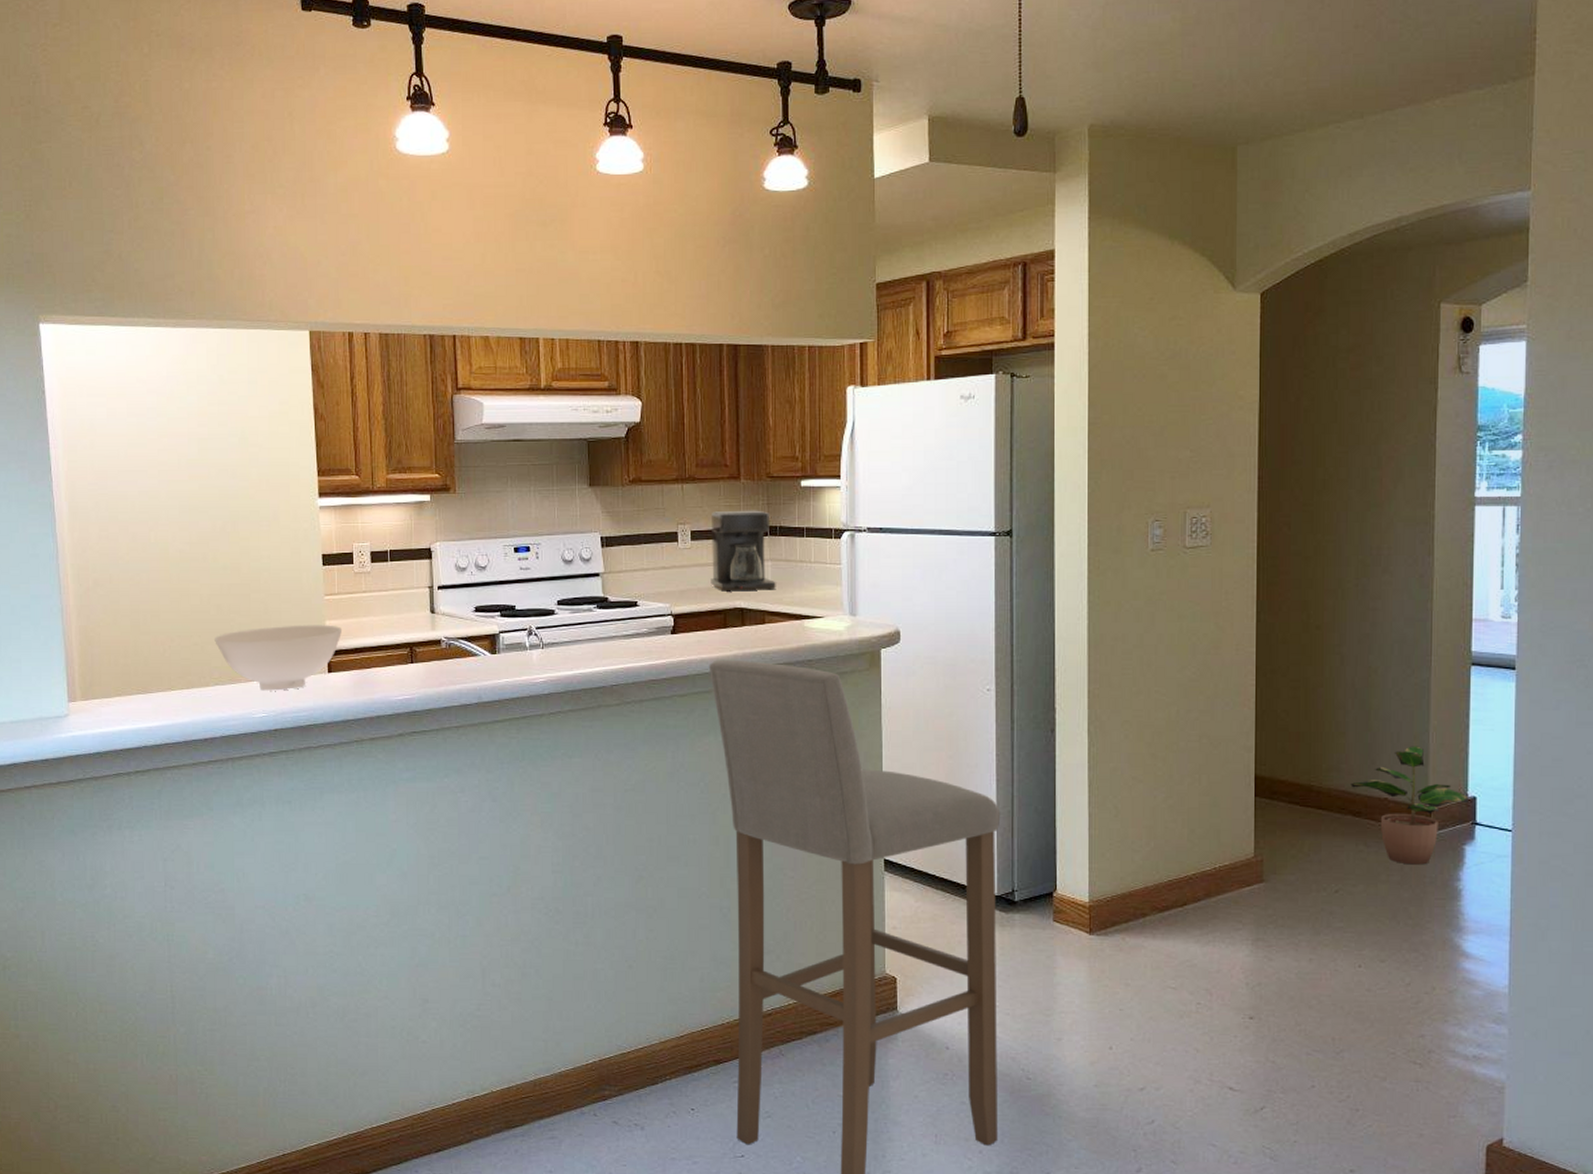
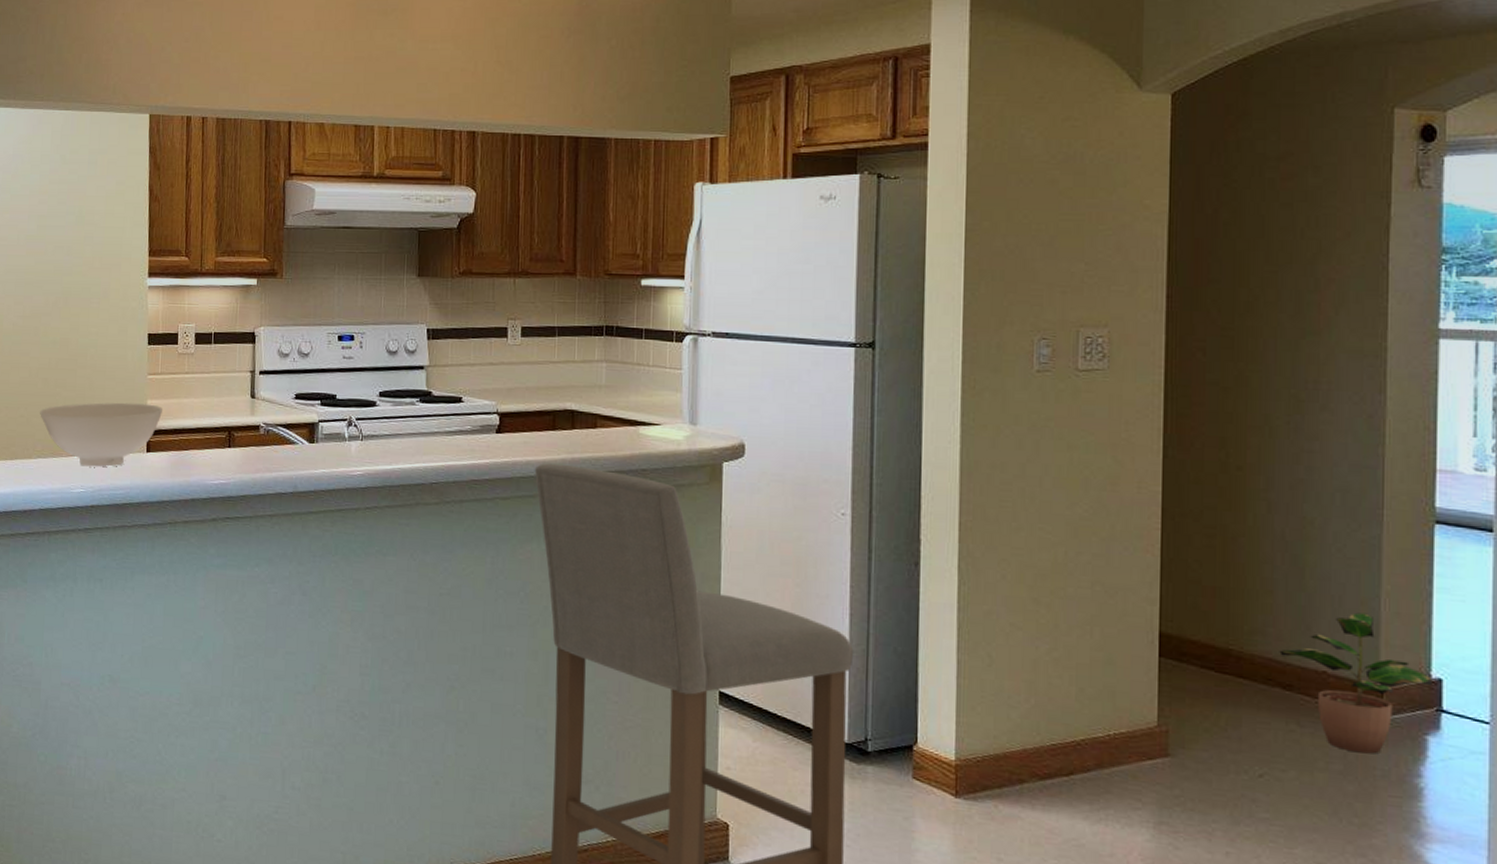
coffee maker: present [711,510,776,592] -> none [540,307,610,393]

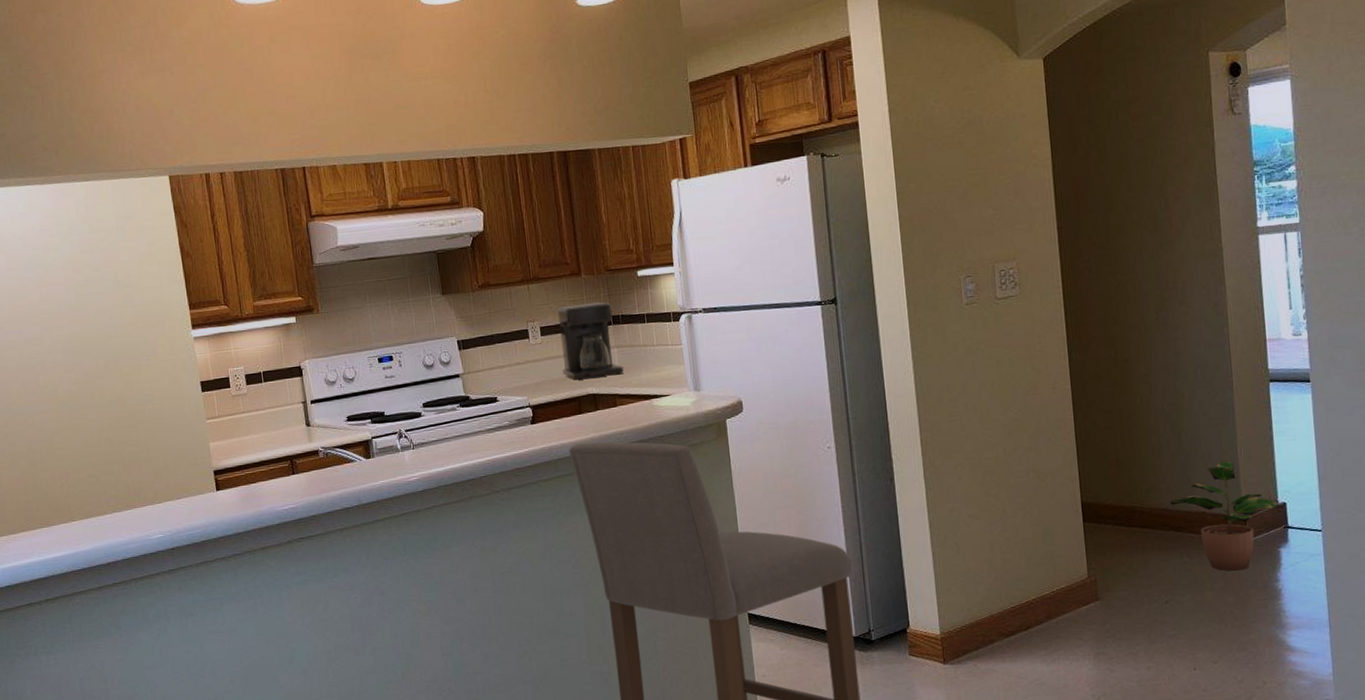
bowl: present [40,402,162,467] -> none [108,446,226,514]
coffee maker: none [540,307,610,393] -> present [558,302,624,380]

